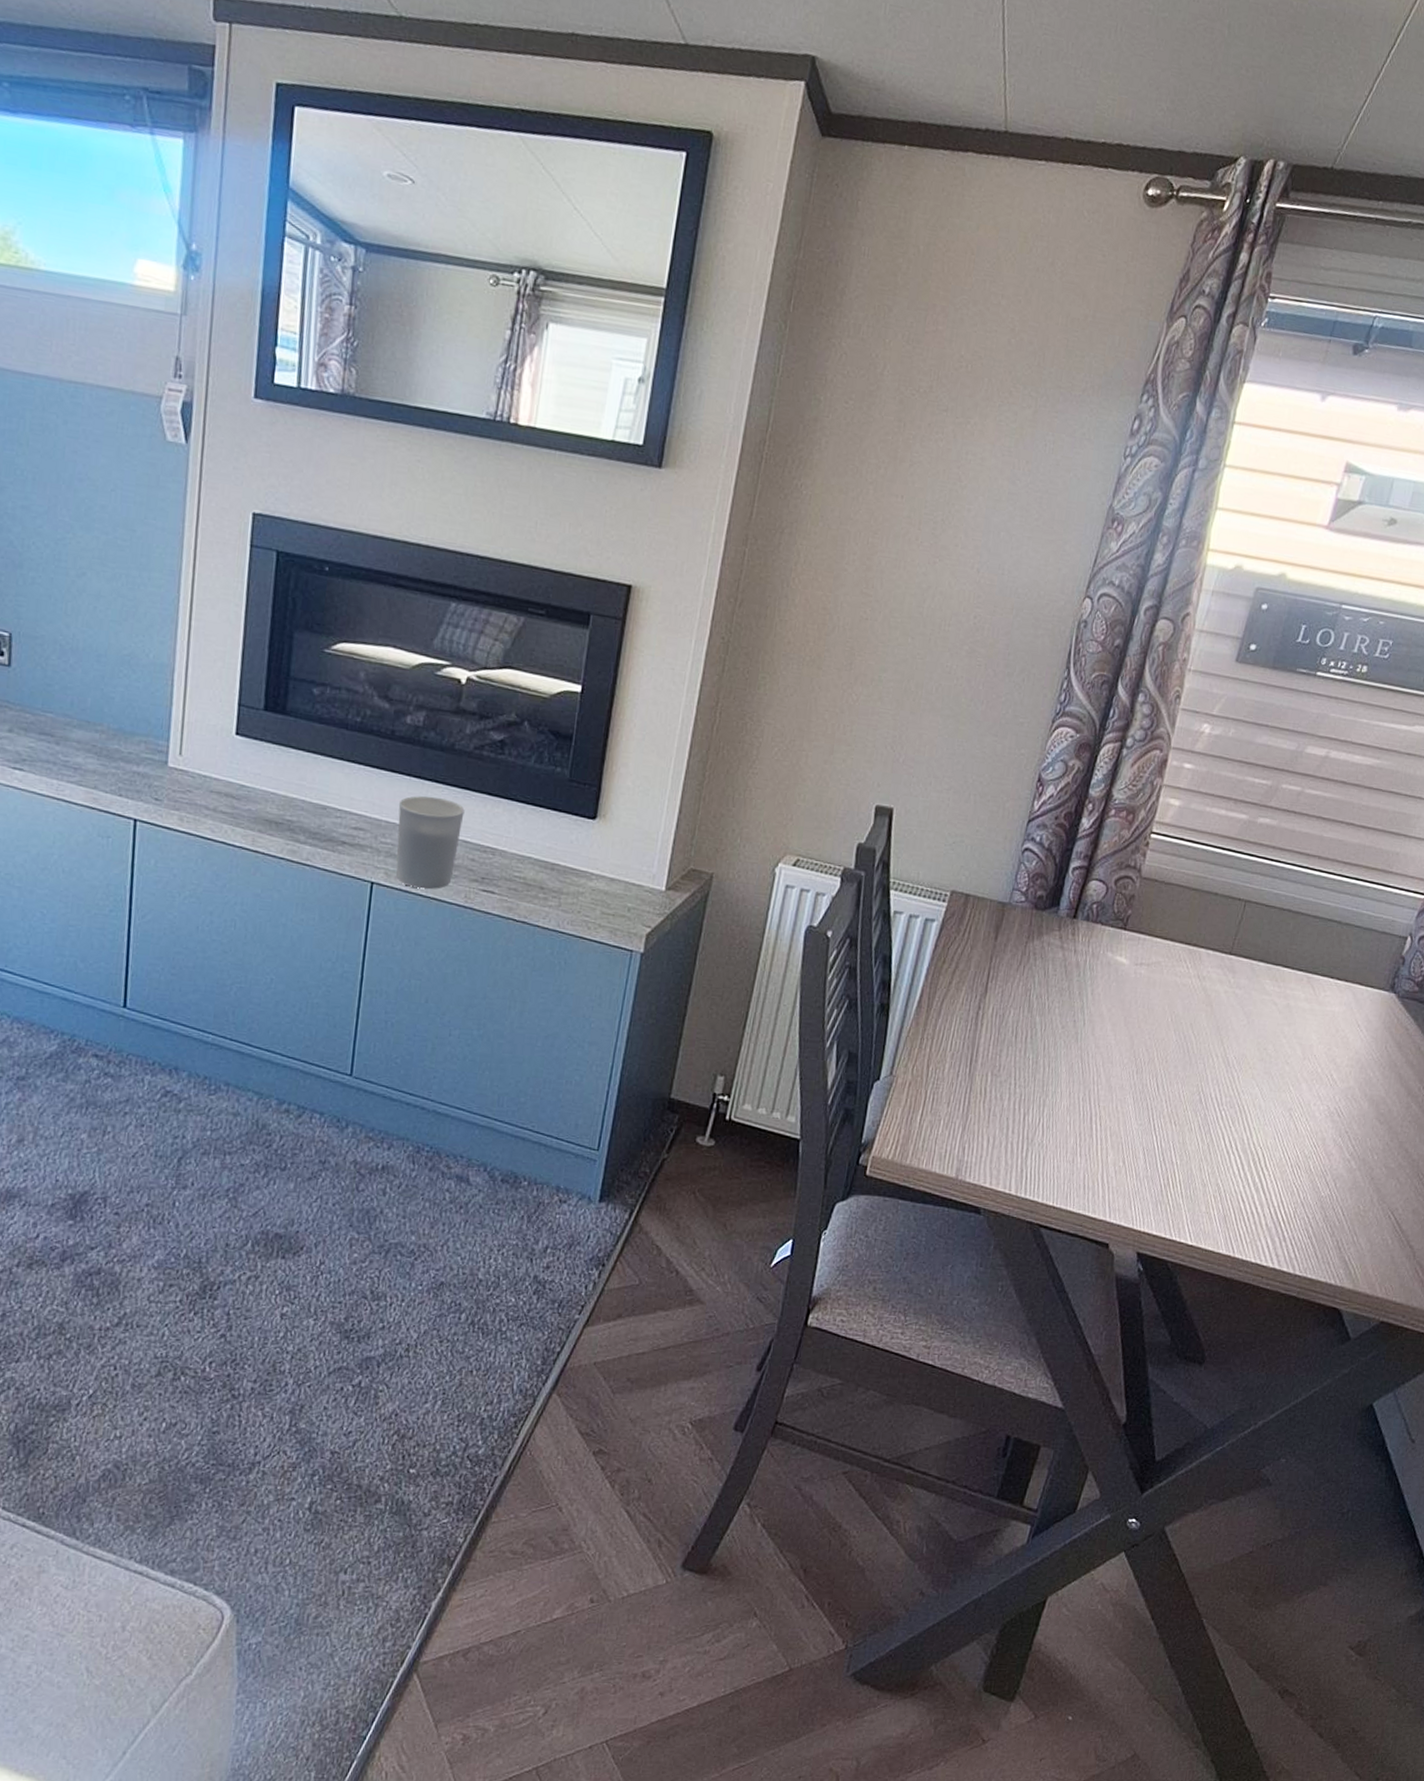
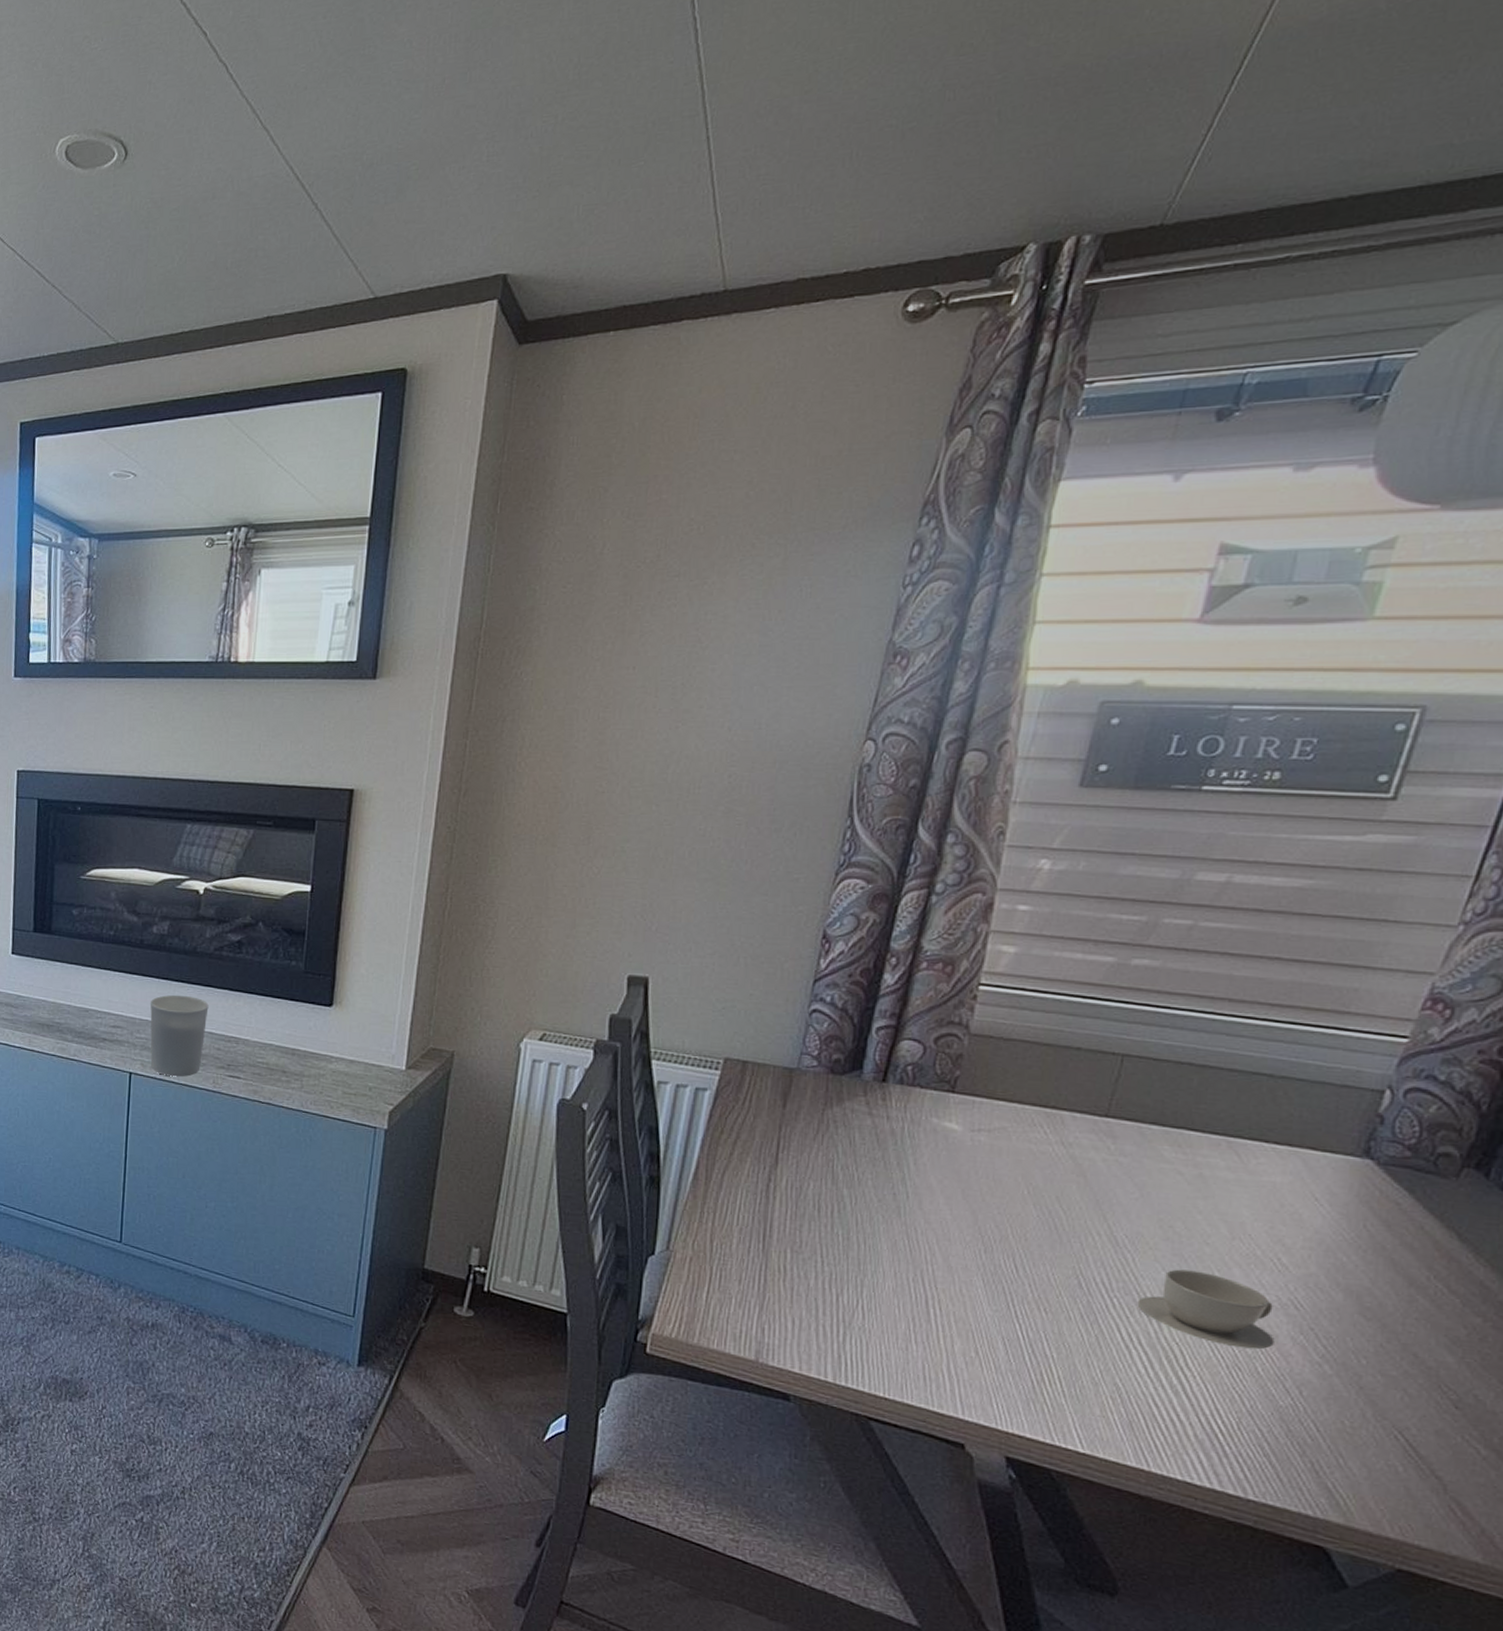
teacup: none [1237,1085,1325,1151] -> present [1137,1269,1275,1350]

